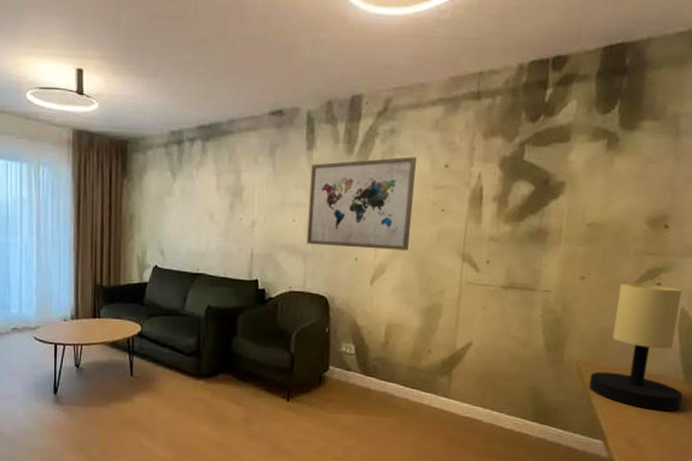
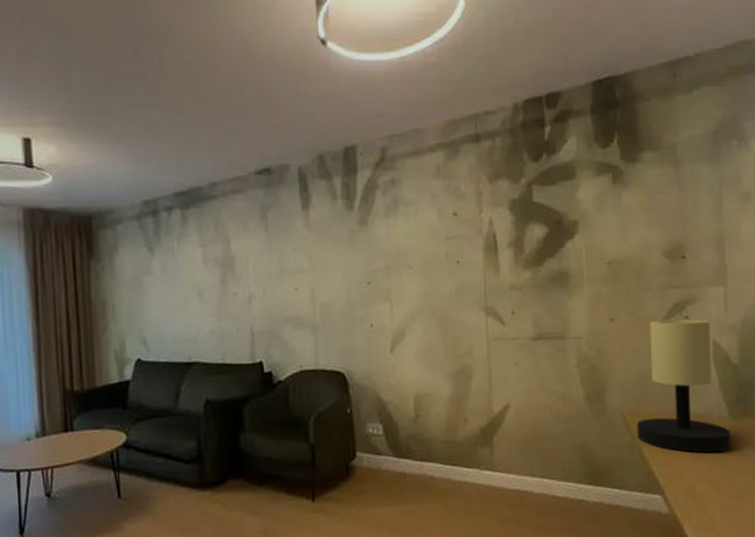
wall art: present [306,157,416,251] -> none [309,207,427,315]

